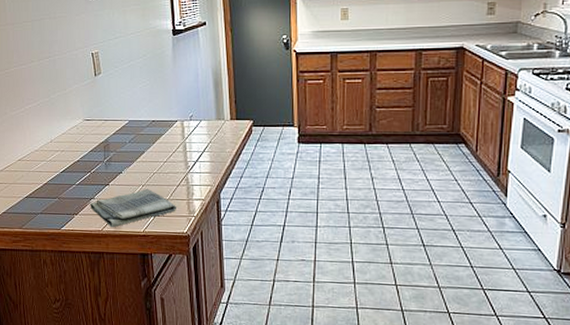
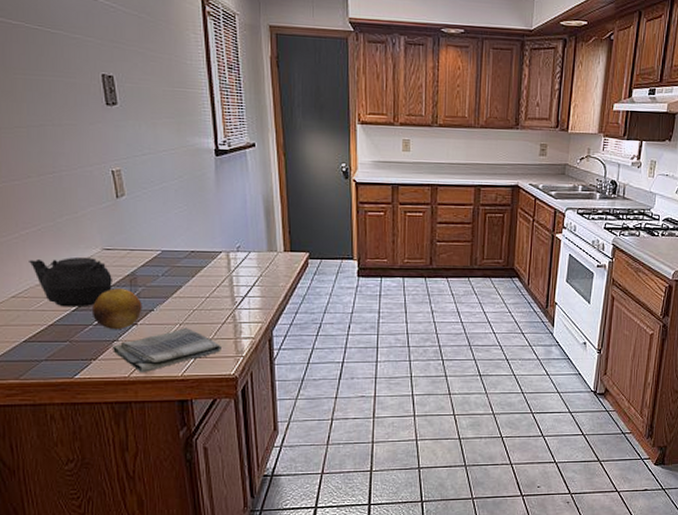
teapot: none [31,126,91,170] -> present [29,256,112,308]
fruit: none [76,153,113,189] -> present [93,288,142,329]

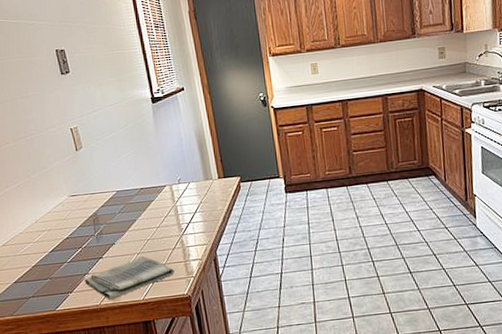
teapot: present [29,256,112,308] -> none [13,204,80,250]
fruit: present [93,288,142,329] -> none [65,228,106,264]

